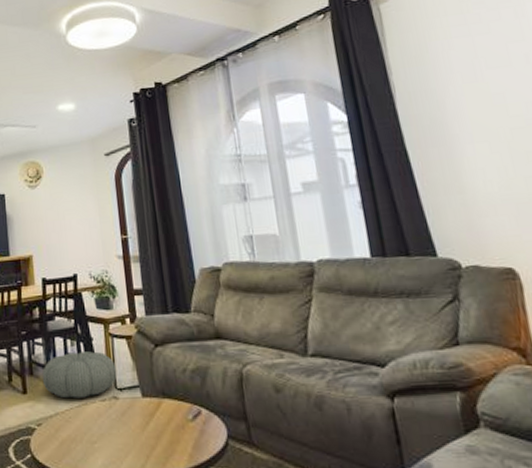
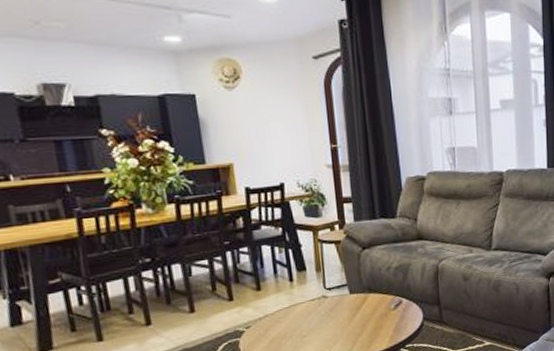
pouf: present [42,351,117,399] -> none [249,257,326,302]

